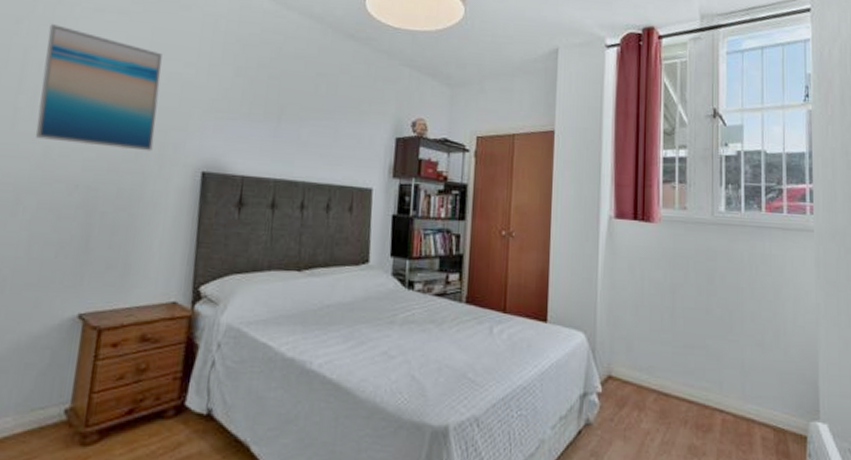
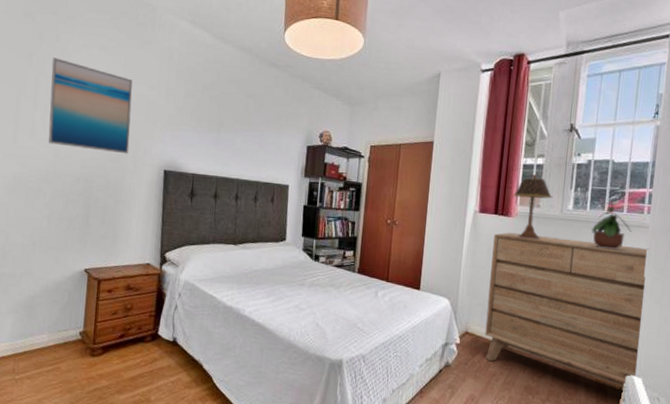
dresser: none [632,242,821,439] -> present [485,232,649,388]
table lamp: none [654,169,701,251] -> present [513,174,553,241]
potted plant: none [748,196,795,260] -> present [591,198,632,250]

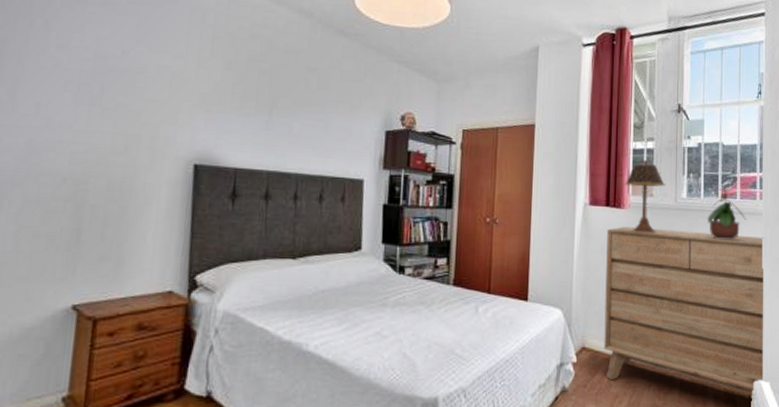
wall art: present [48,57,133,154] -> none [18,14,149,144]

